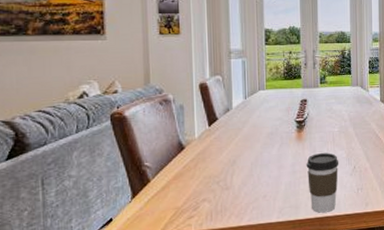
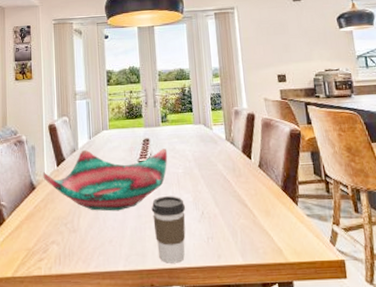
decorative bowl: none [193,109,325,169] -> present [43,149,168,211]

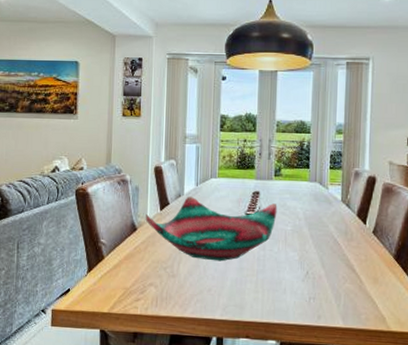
coffee cup: present [151,196,186,263] -> none [254,252,291,319]

